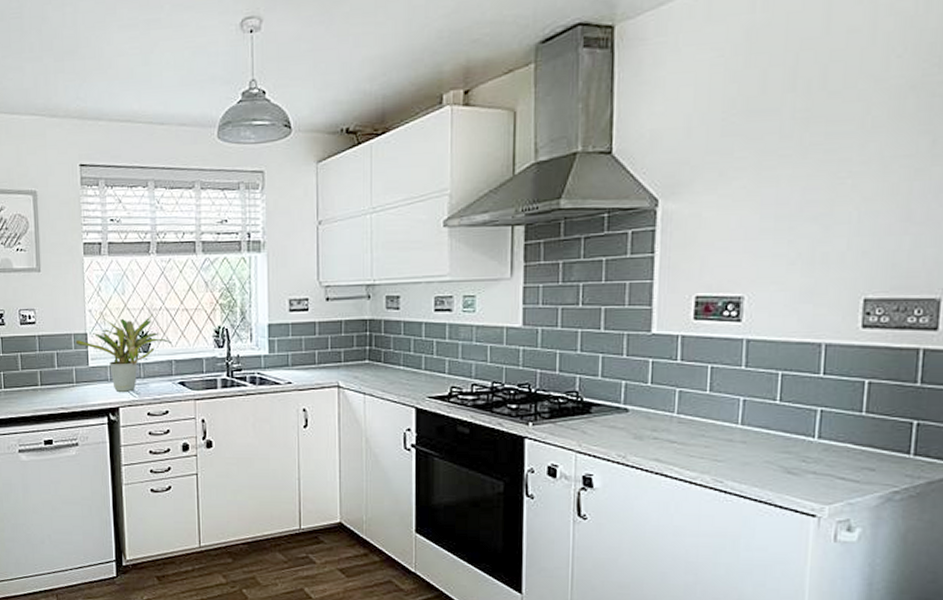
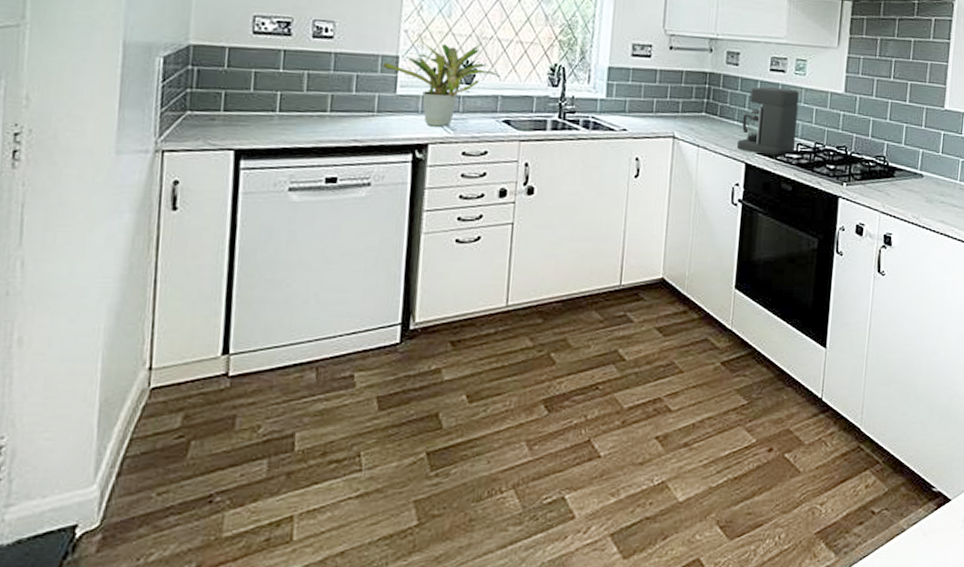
coffee maker: none [404,327,470,400] -> present [736,86,799,157]

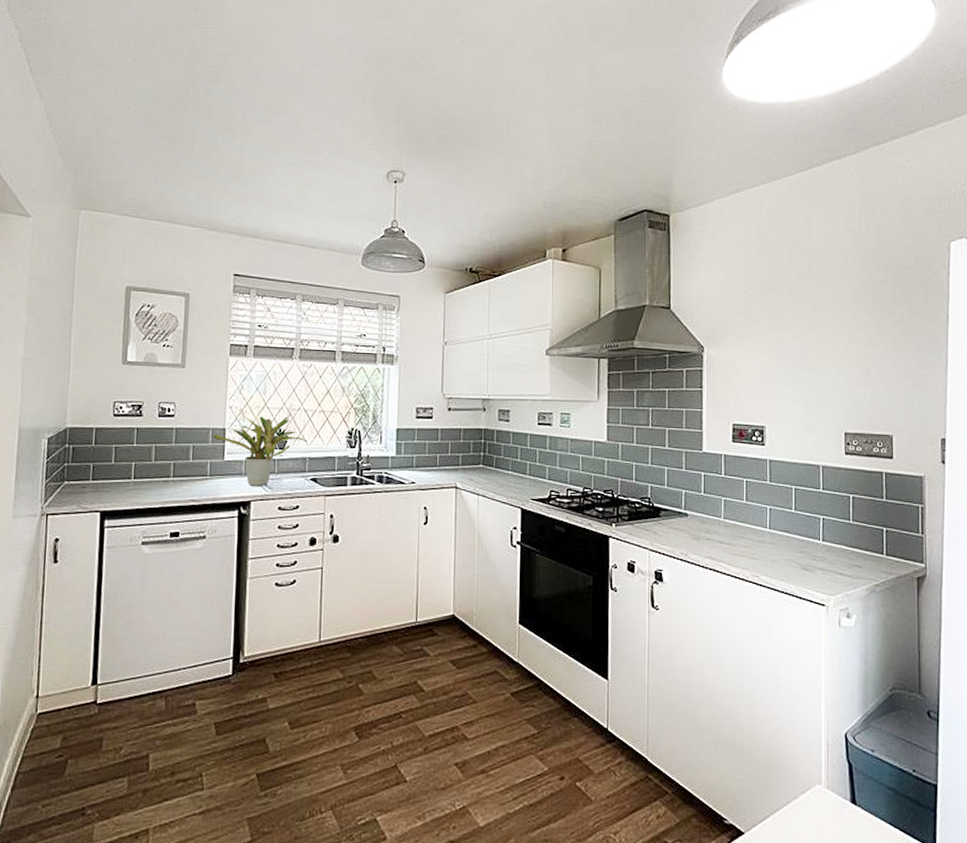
coffee maker: present [736,86,799,157] -> none [512,438,566,502]

